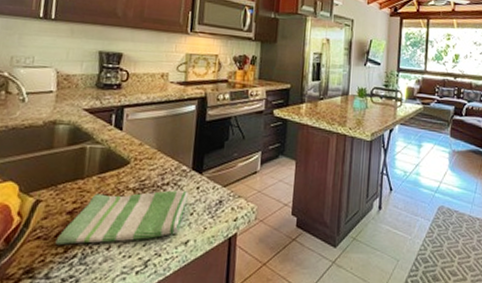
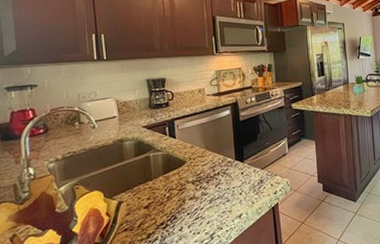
dish towel: present [55,189,188,245] -> none [139,176,236,232]

